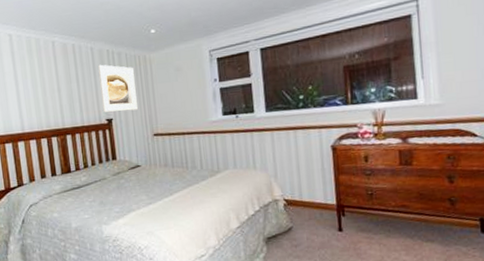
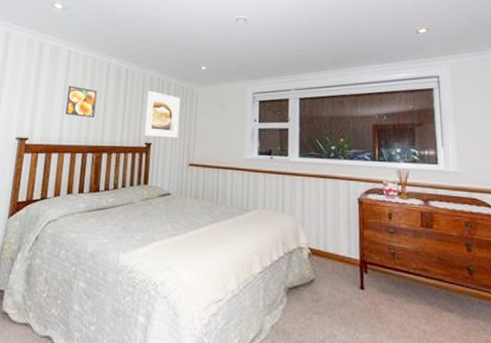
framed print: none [18,71,51,103] -> present [65,85,97,118]

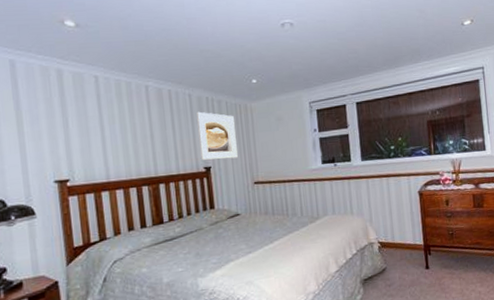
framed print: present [65,85,97,118] -> none [104,115,142,150]

